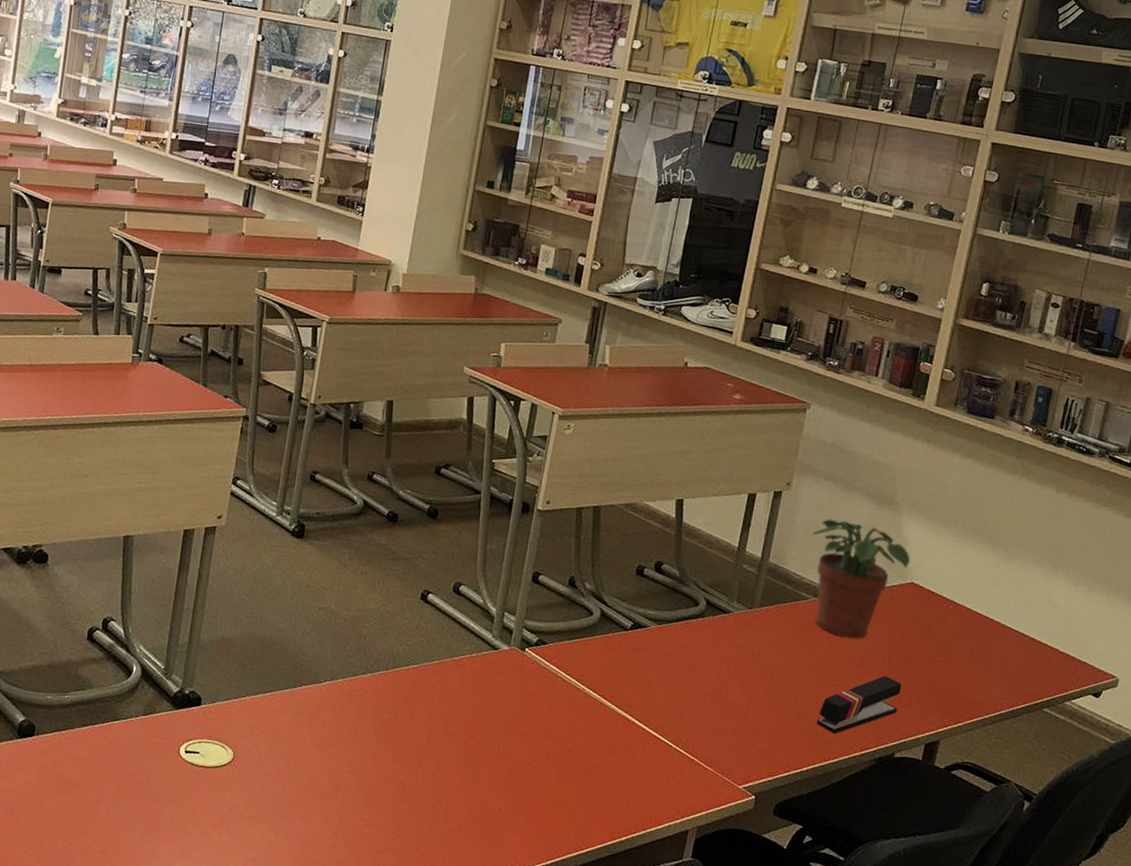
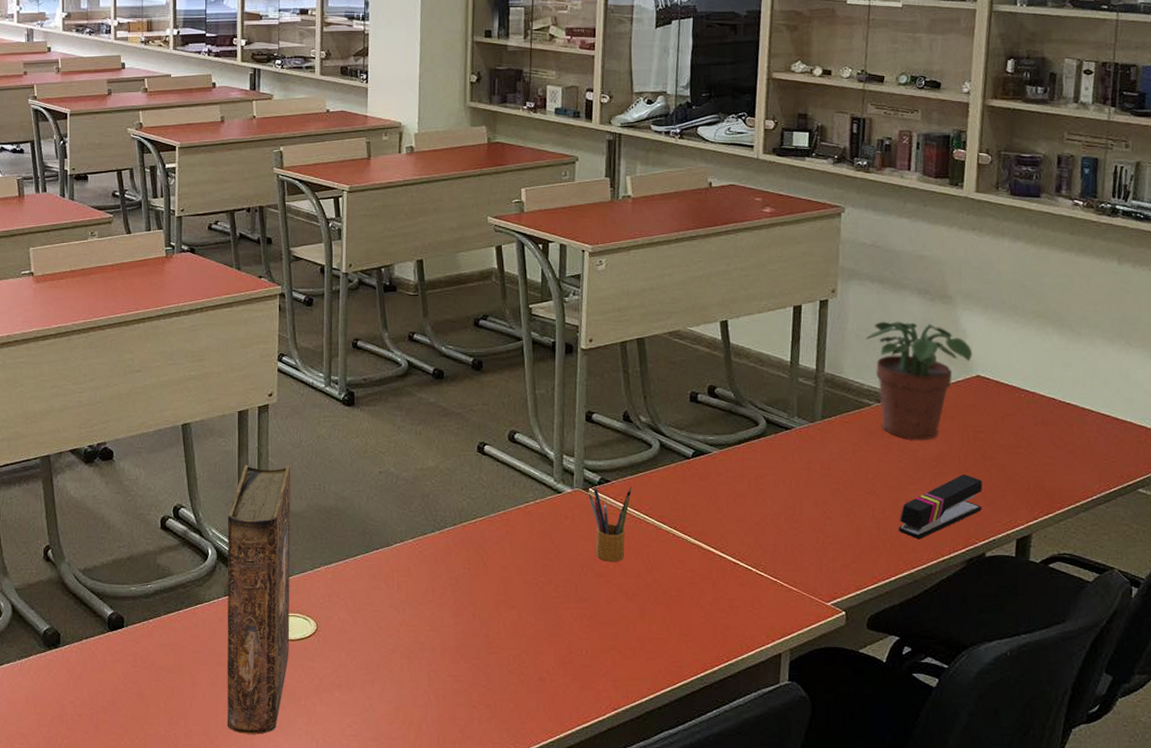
book: none [127,585,230,859] -> present [227,465,291,734]
pencil box: none [523,645,567,724] -> present [589,485,632,562]

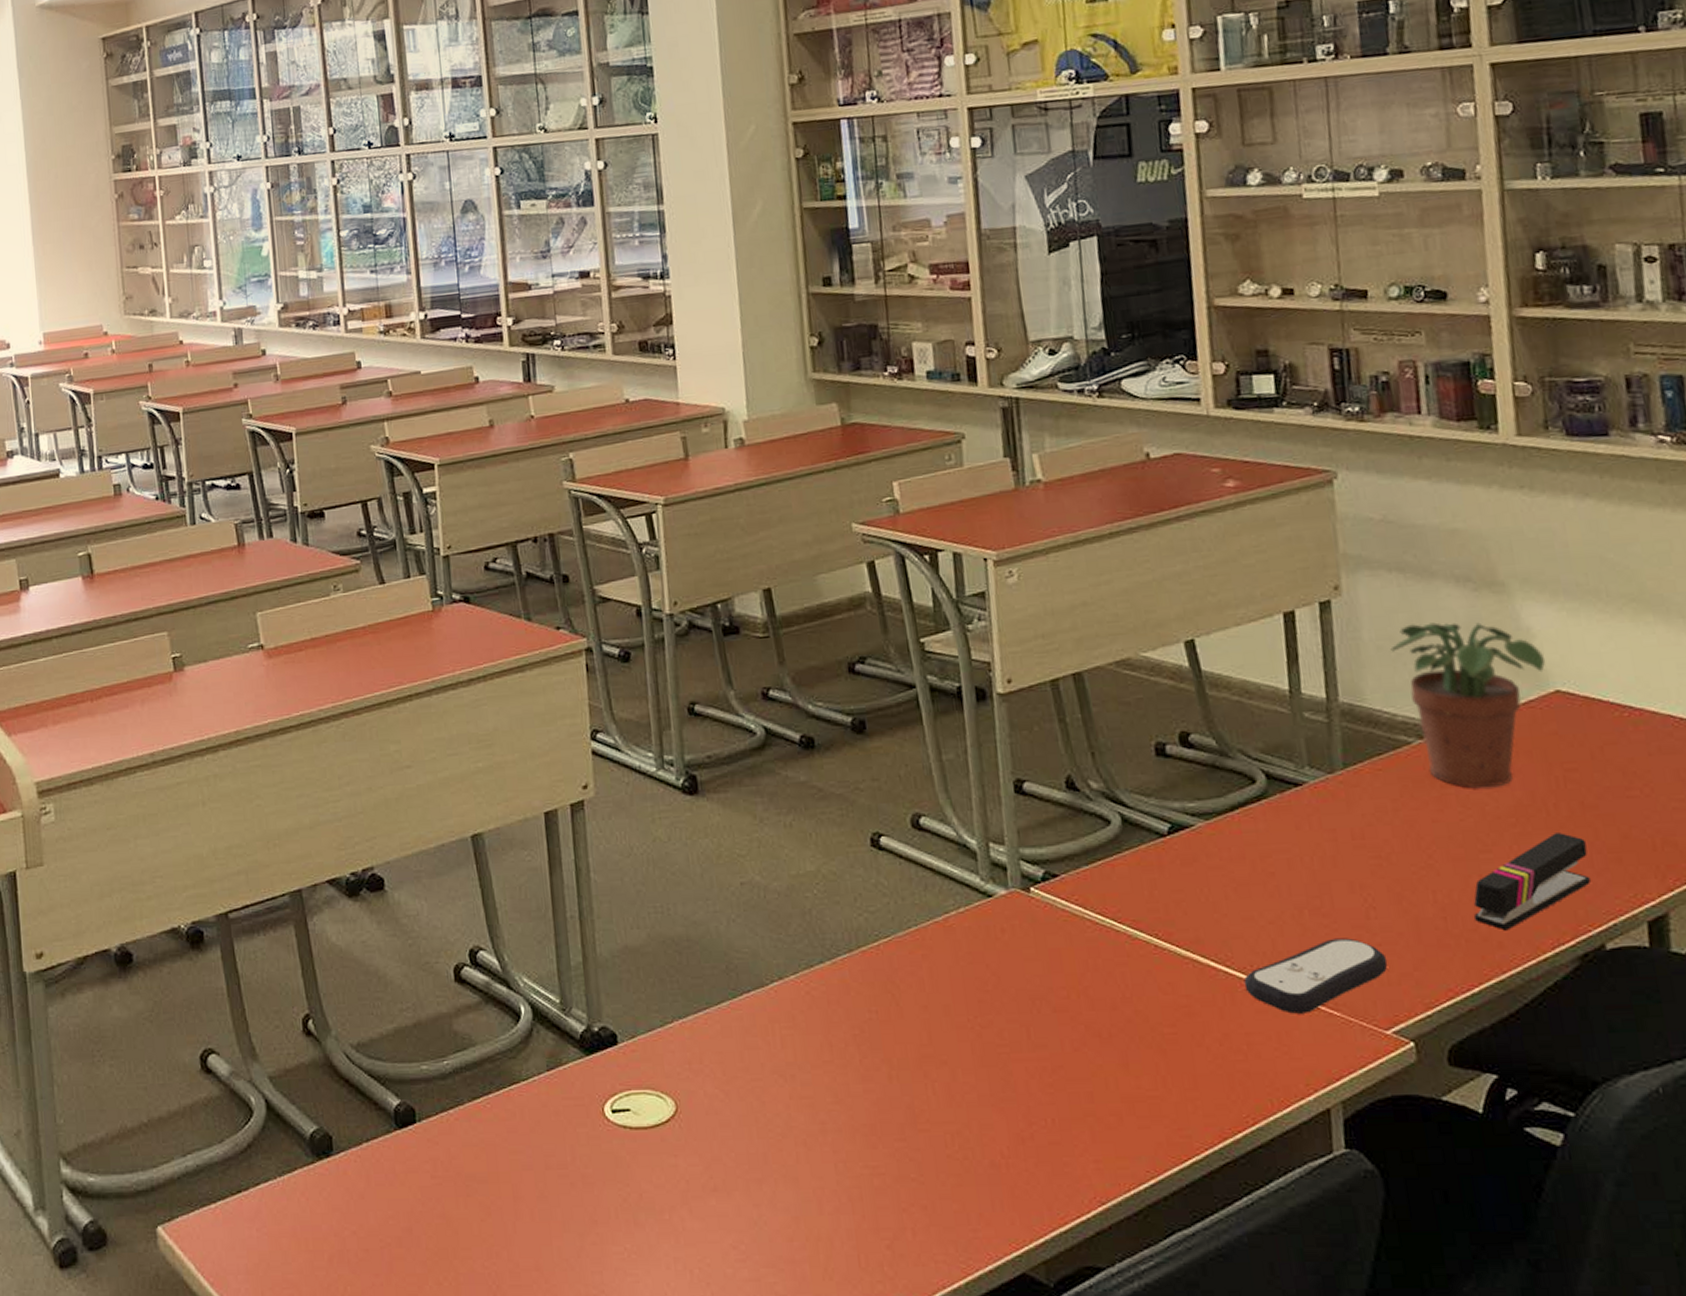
book: present [227,465,291,734] -> none [542,883,642,1266]
pencil box: present [589,485,632,562] -> none [1031,881,1090,990]
remote control: none [732,537,834,588] -> present [1243,938,1388,1014]

